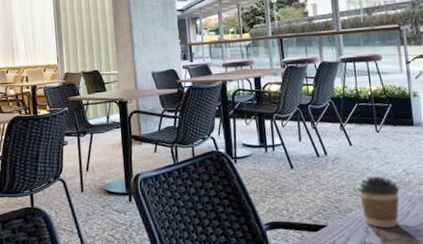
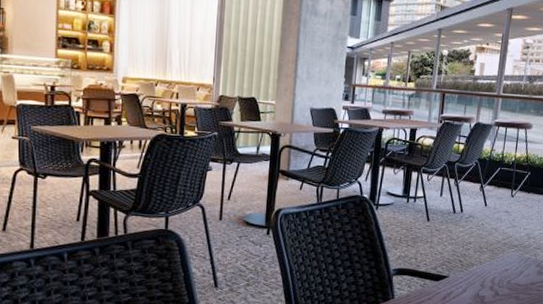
coffee cup: present [357,175,400,228] -> none [482,236,520,284]

